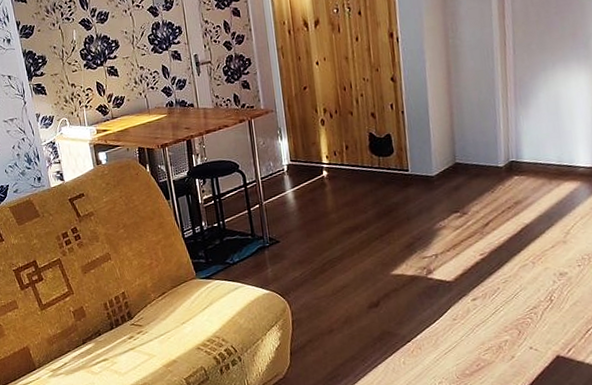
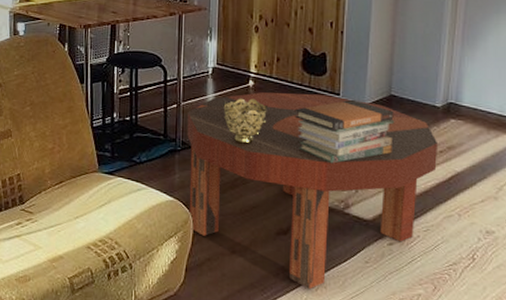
coffee table: none [270,172,507,353] -> present [187,92,439,290]
decorative bowl: none [302,187,345,232] -> present [223,98,267,145]
book stack: none [369,173,464,236] -> present [294,99,395,164]

